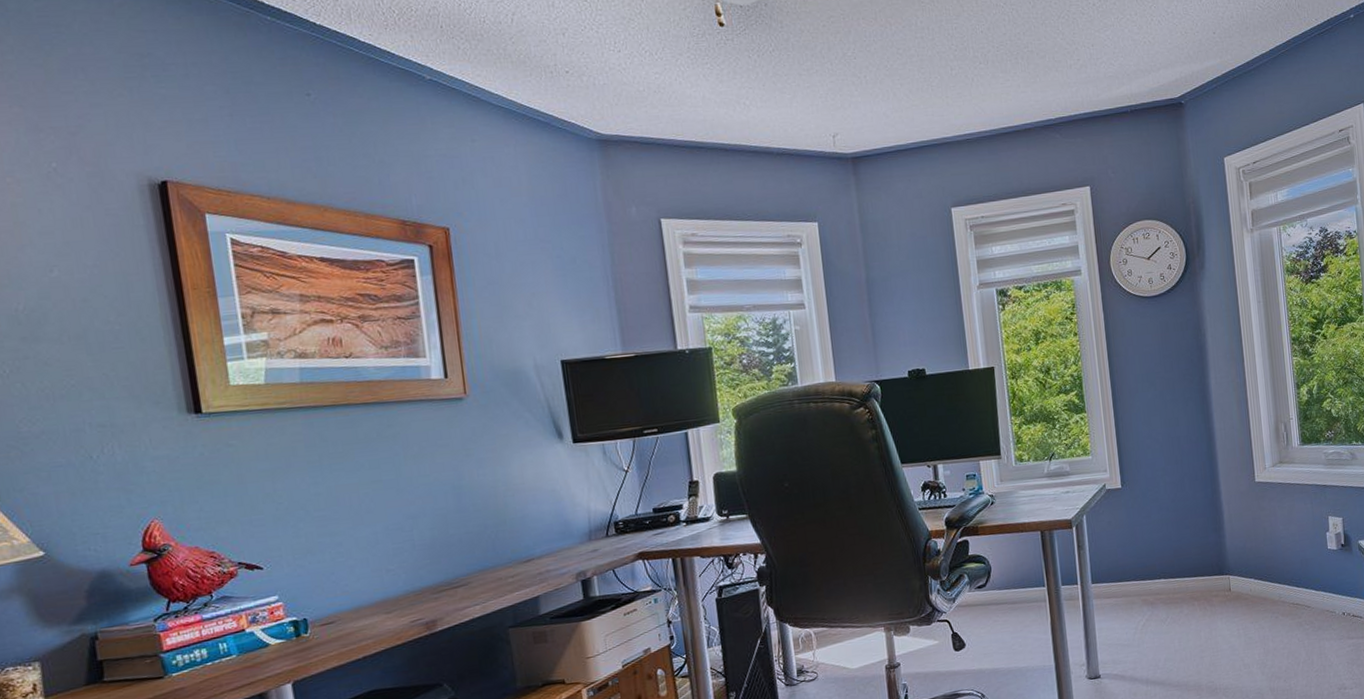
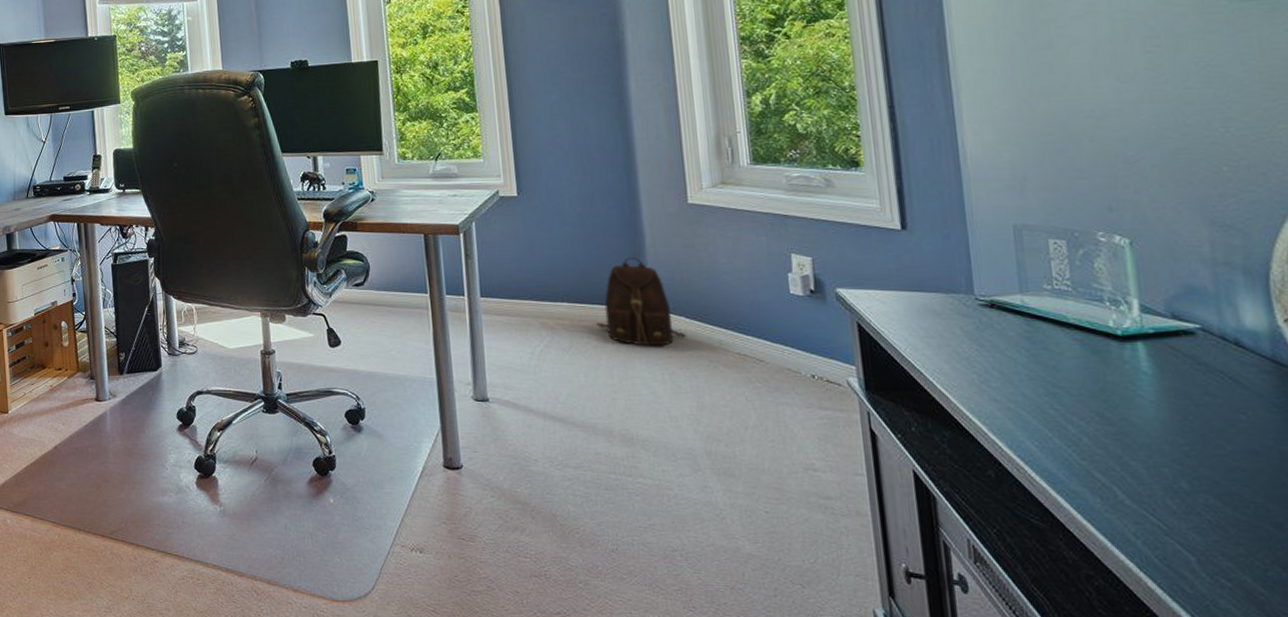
backpack: none [1187,532,1256,608] -> present [596,257,688,346]

